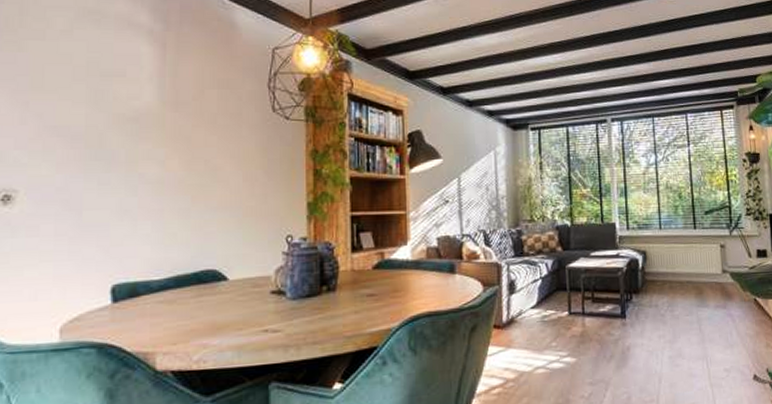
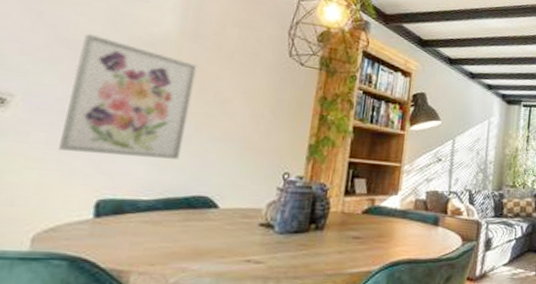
wall art: none [68,118,183,239] -> present [59,33,198,159]

